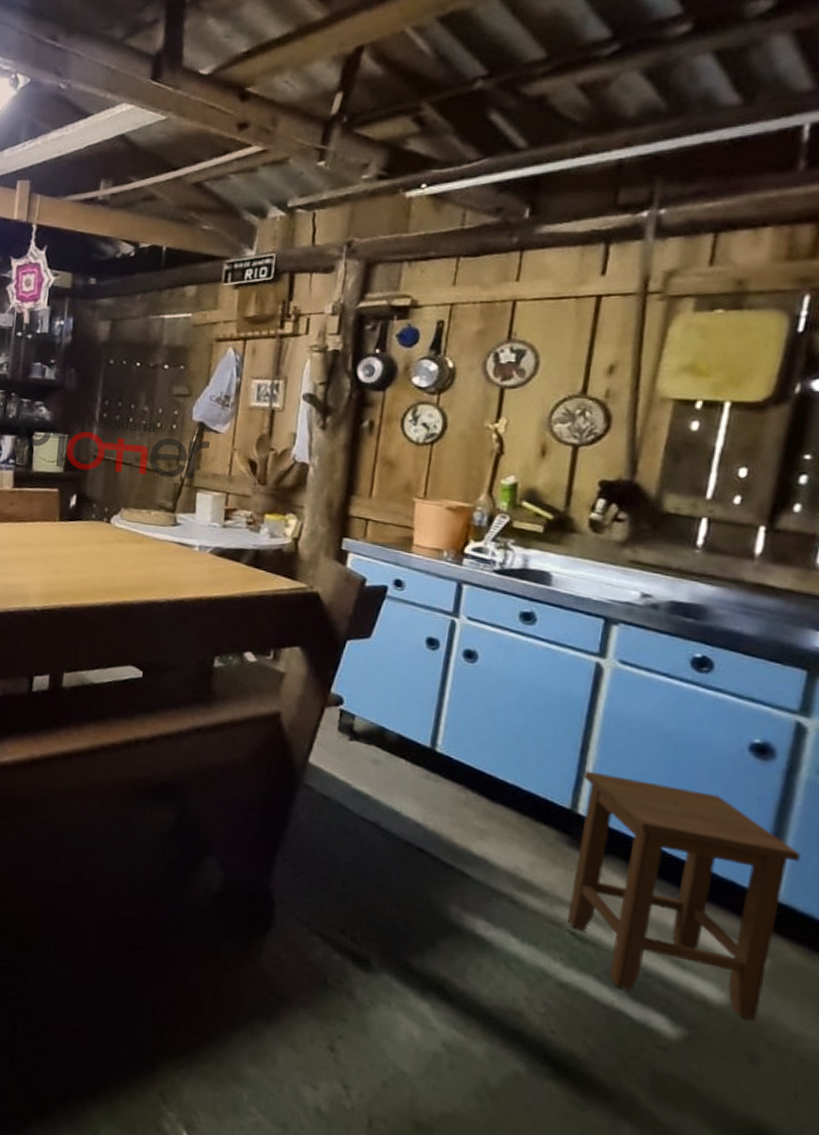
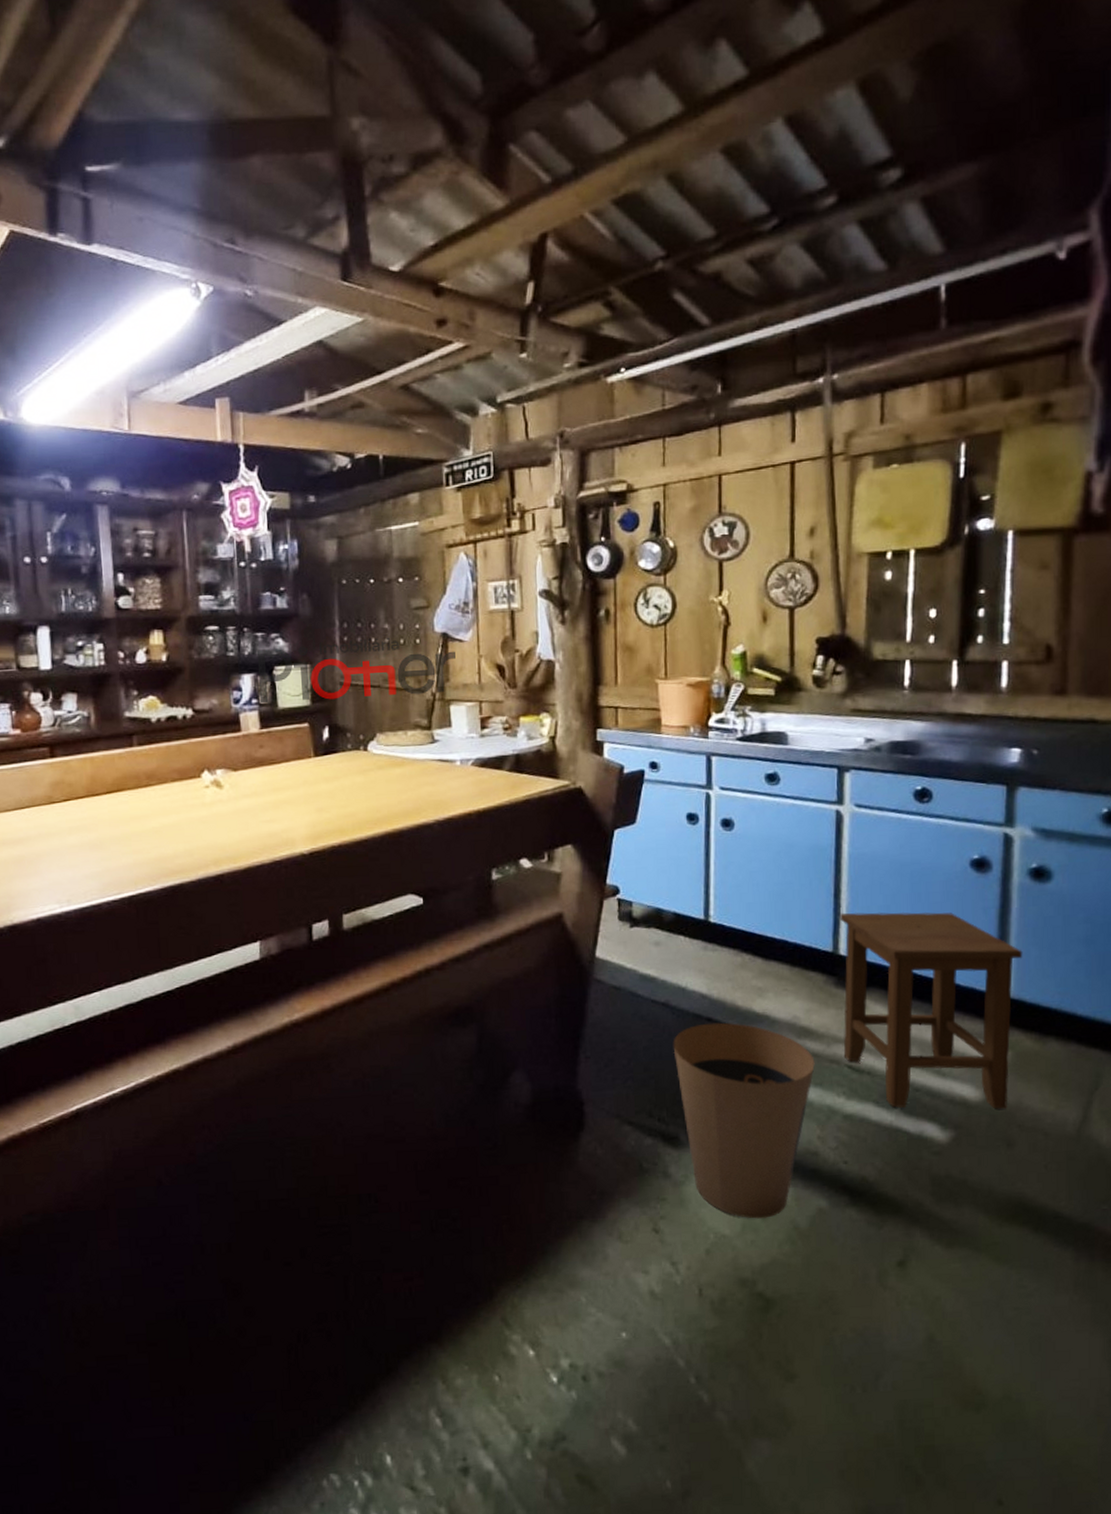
trash can: none [376,852,533,1067] -> present [673,1022,815,1219]

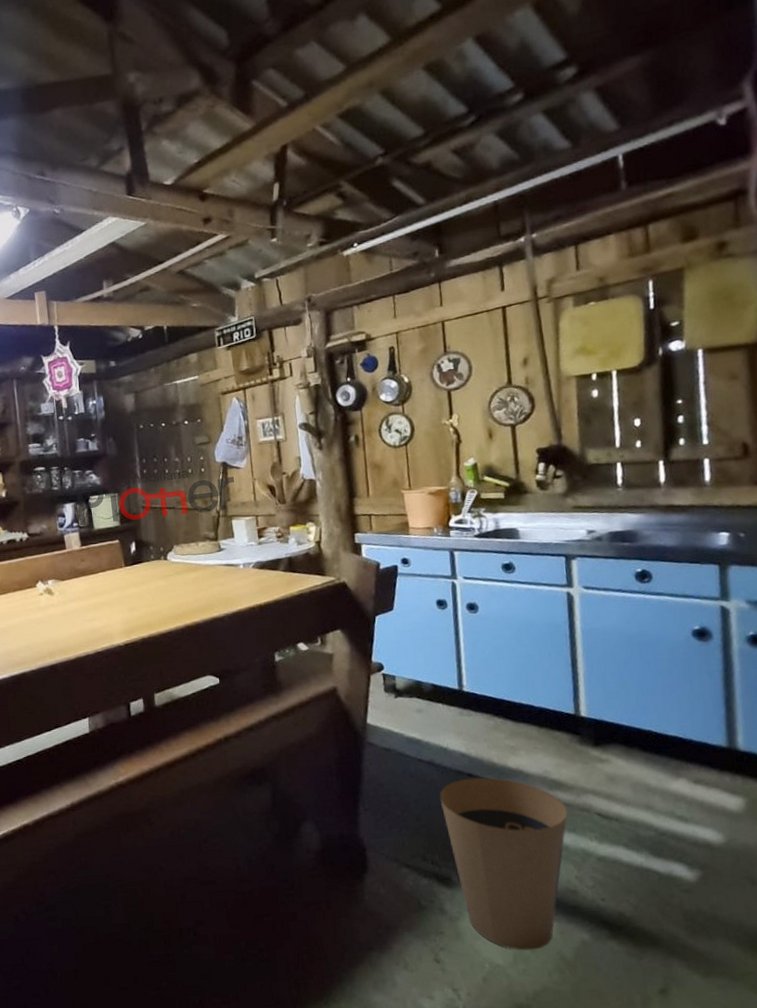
stool: present [839,912,1023,1109] -> none [578,677,749,851]

